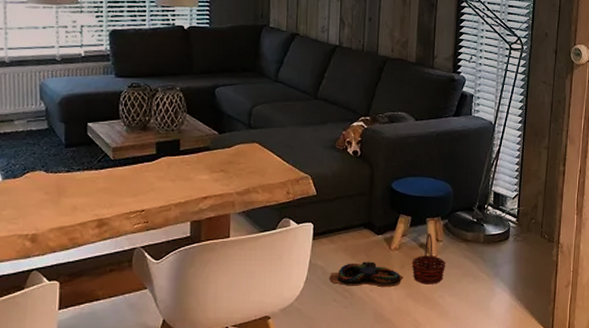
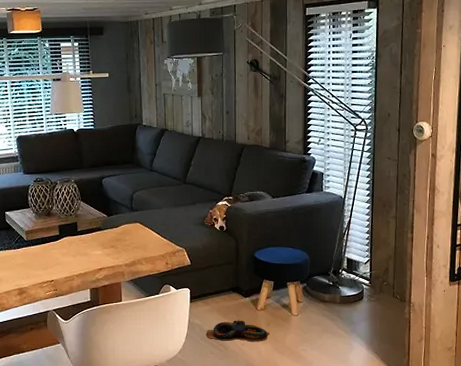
basket: present [411,233,446,284] -> none [276,295,307,340]

